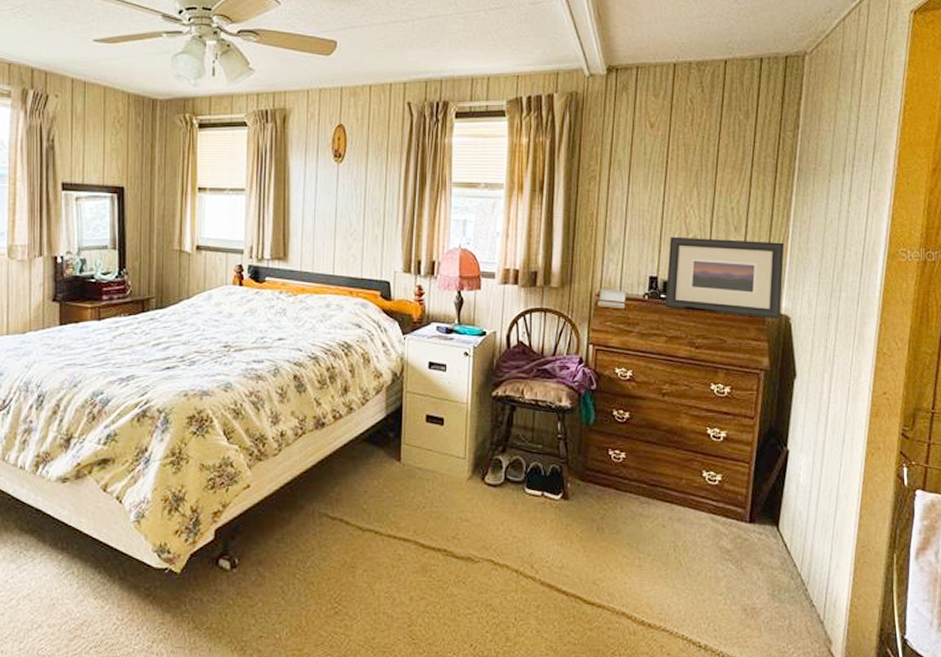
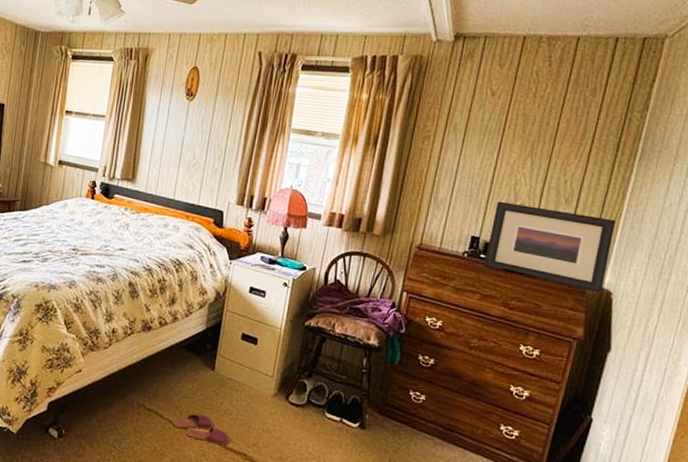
slippers: none [361,513,429,544] -> present [172,414,232,445]
jewelry box: present [598,289,627,310] -> none [416,242,447,264]

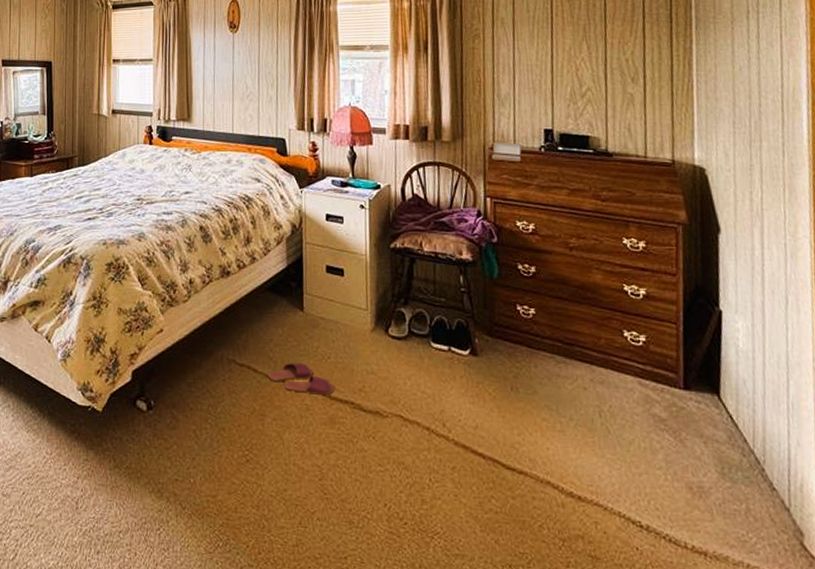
jewelry box: none [416,242,447,264] -> present [492,142,522,163]
picture frame: present [484,201,616,293] -> none [562,89,695,170]

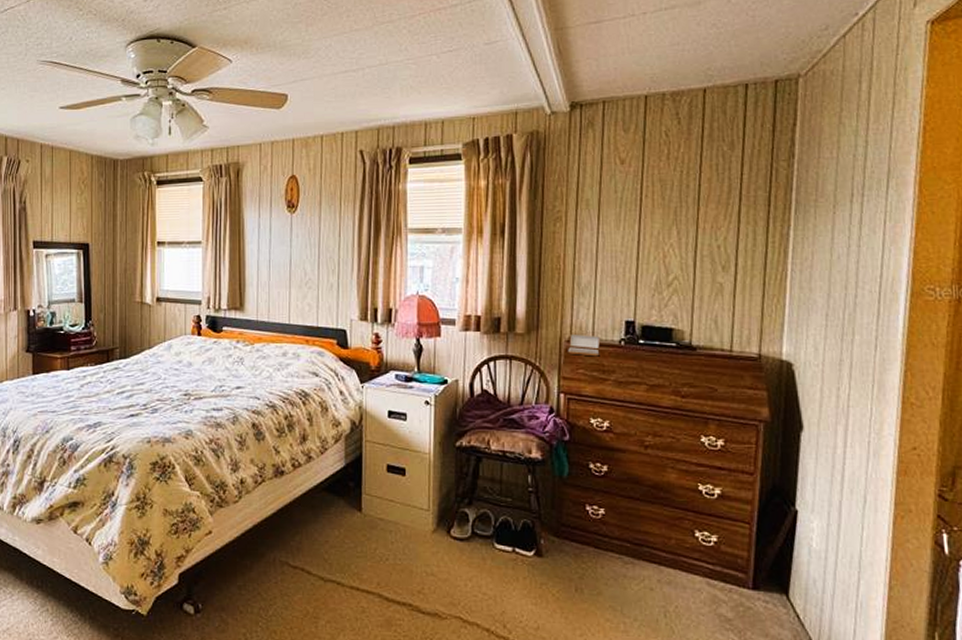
slippers: present [268,362,336,395] -> none [322,564,393,597]

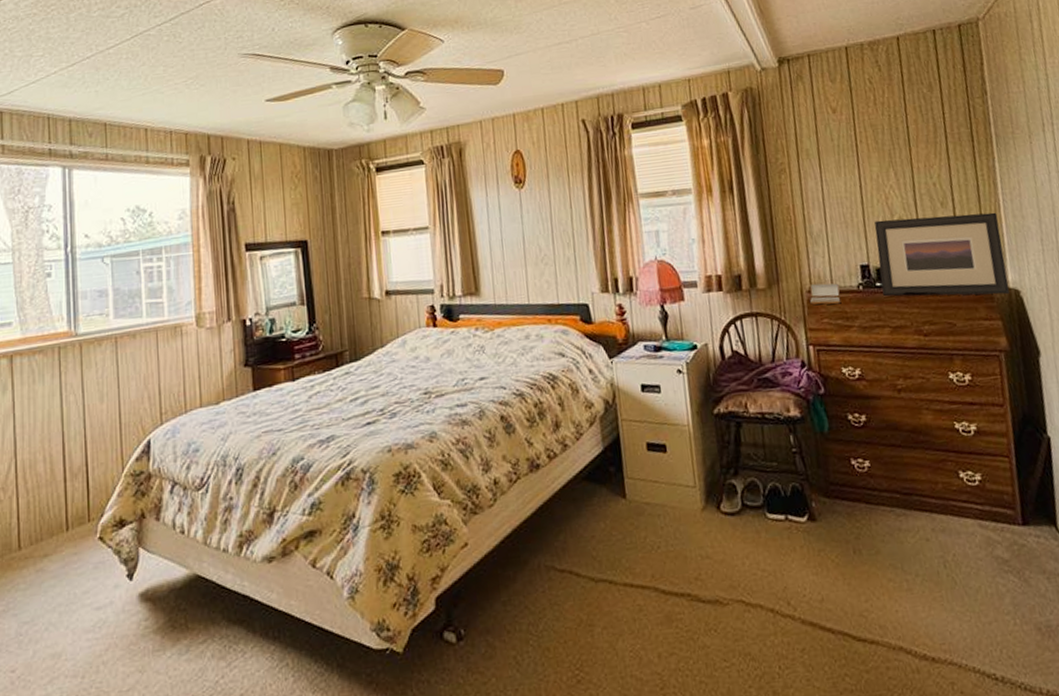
picture frame: none [644,278,783,365] -> present [874,212,1010,297]

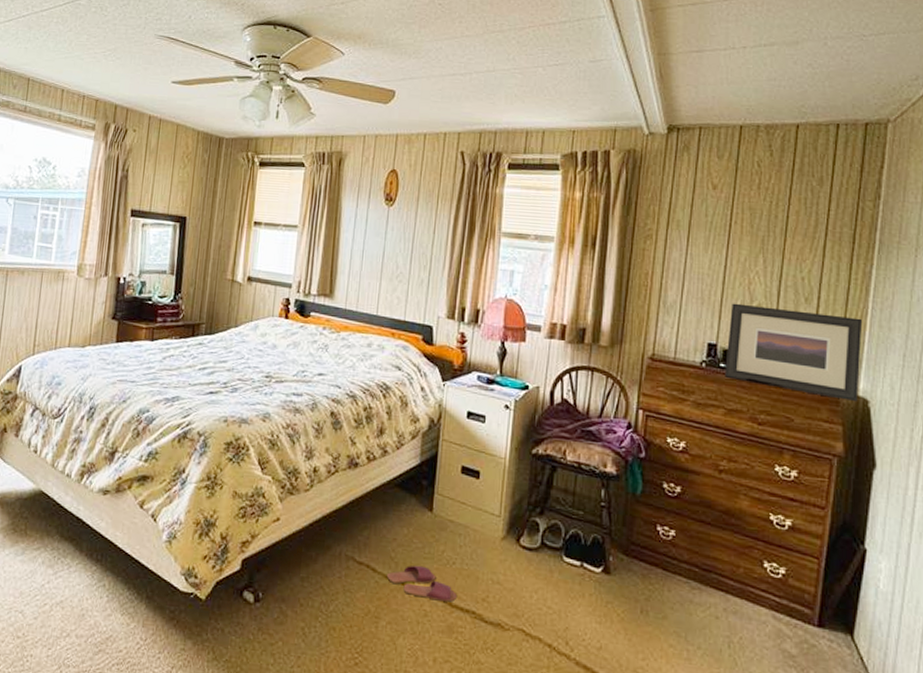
slippers: none [593,558,669,593] -> present [387,565,458,602]
jewelry box: present [809,283,841,306] -> none [650,352,683,376]

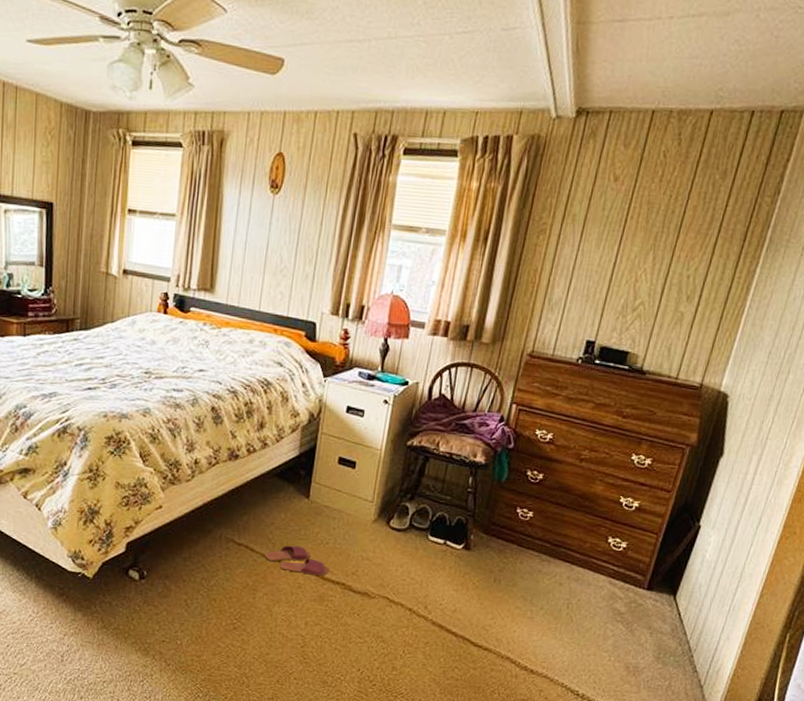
picture frame: present [725,303,863,401] -> none [598,301,738,396]

